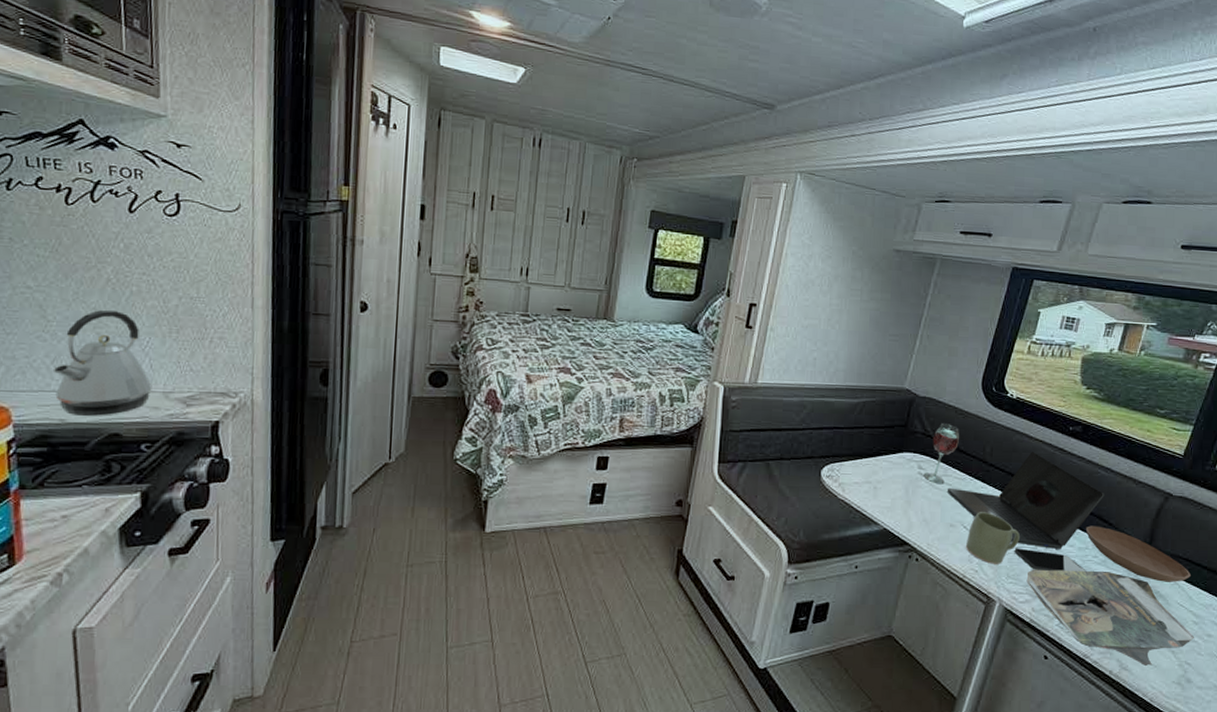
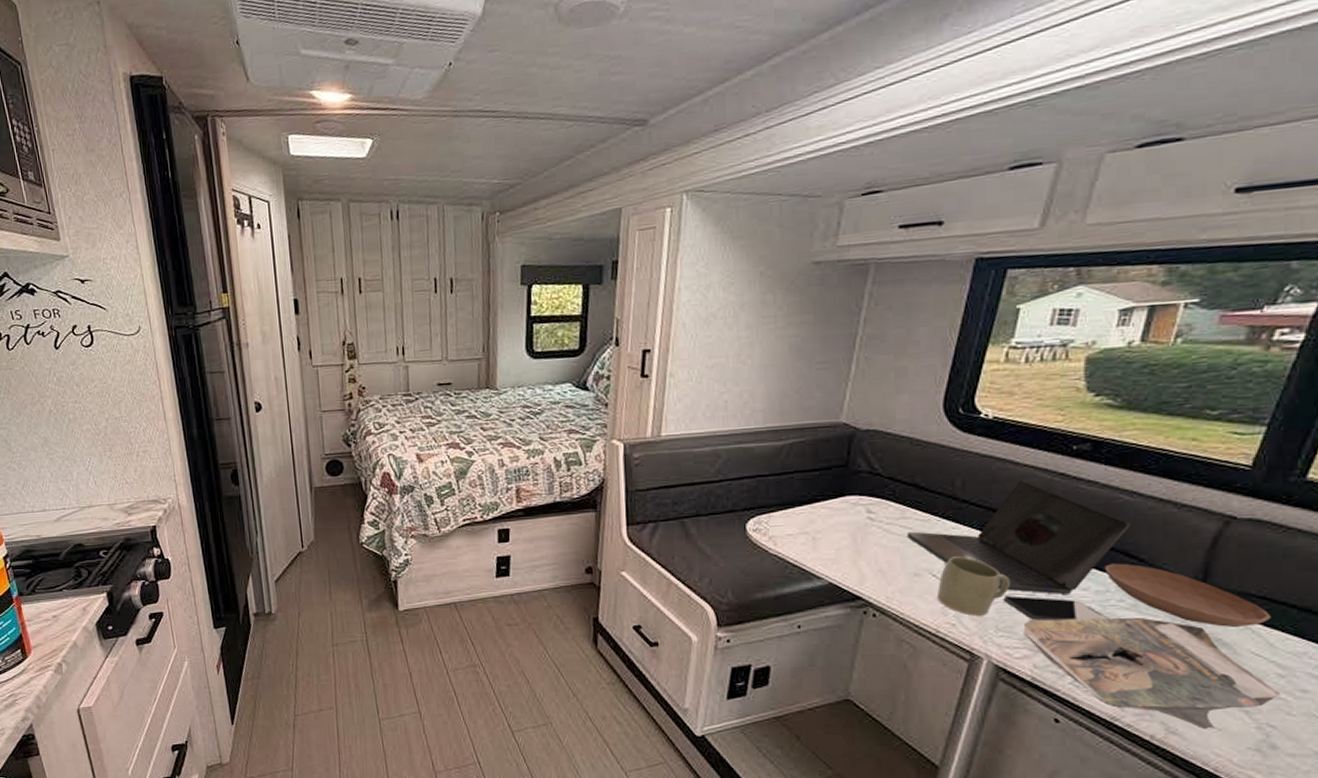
kettle: present [52,309,153,417] -> none [24,437,100,532]
wineglass: present [924,424,959,483] -> none [874,458,918,528]

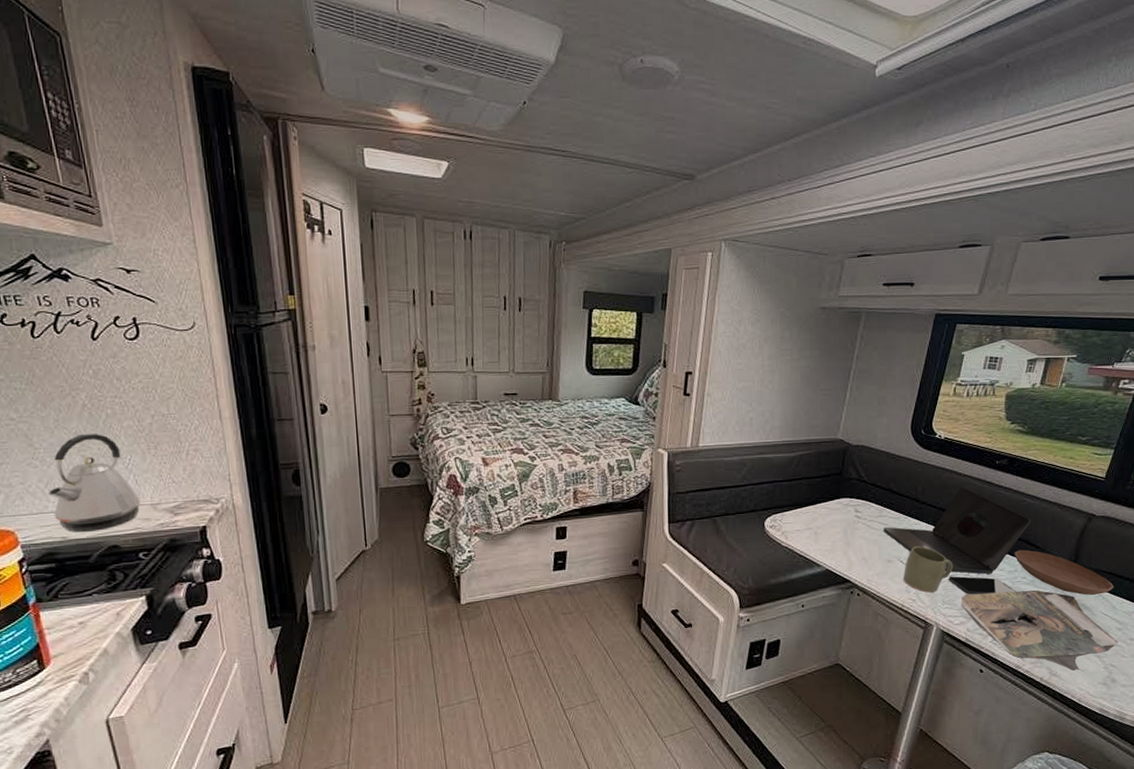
kettle: none [24,437,100,532] -> present [47,433,141,533]

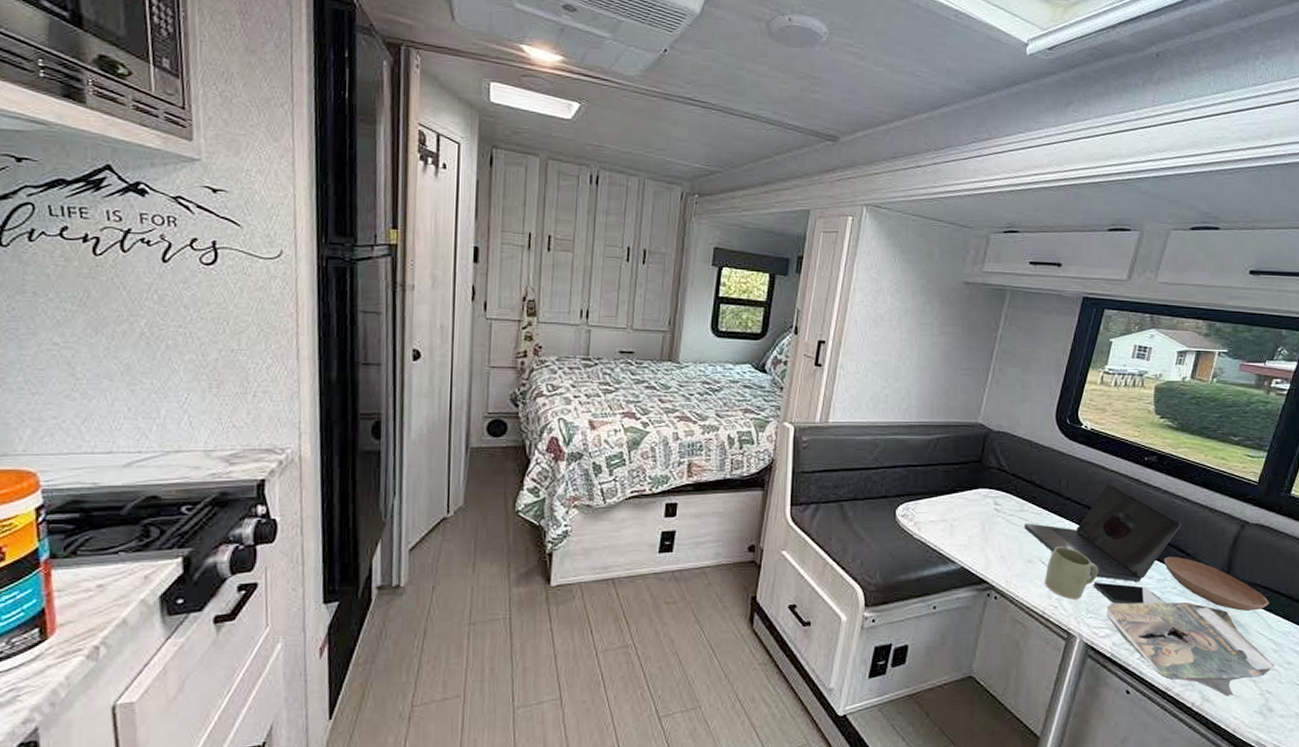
kettle: present [47,433,141,533] -> none [83,365,192,480]

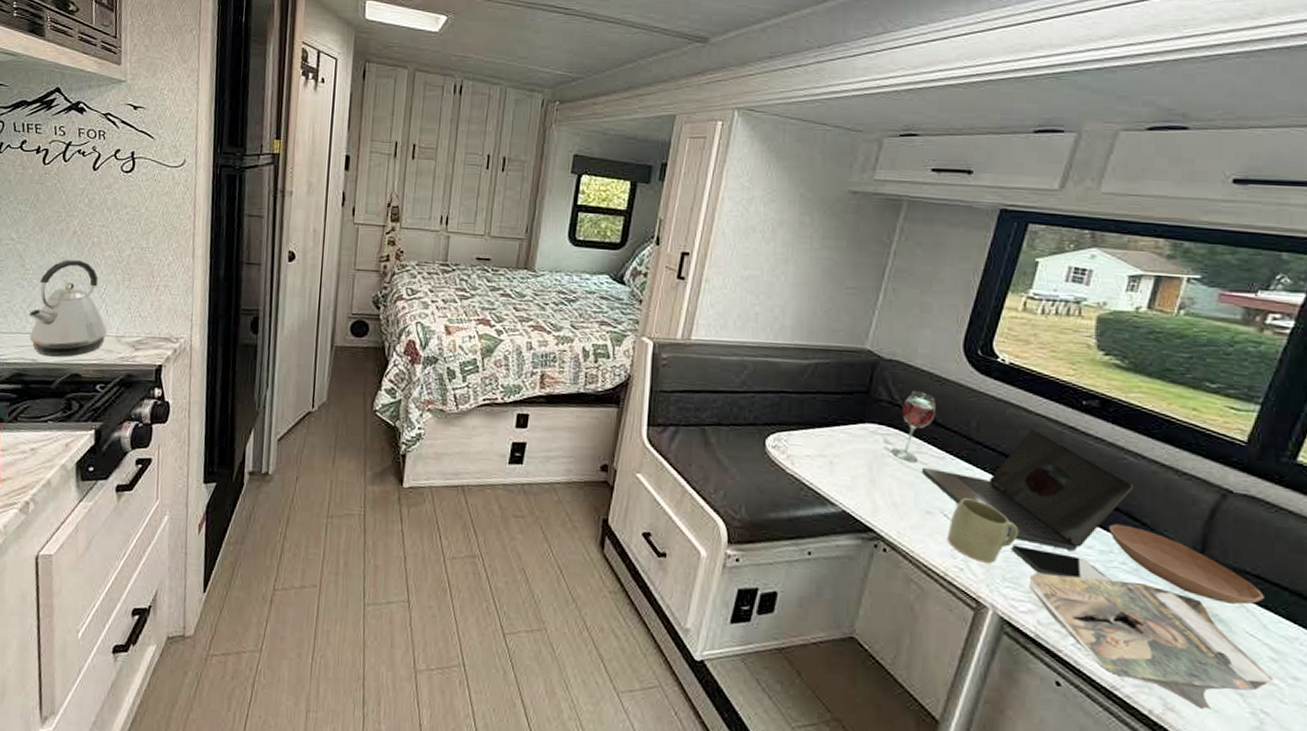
kettle: none [83,365,192,480] -> present [28,259,108,358]
wineglass: none [1000,458,1034,519] -> present [891,391,936,462]

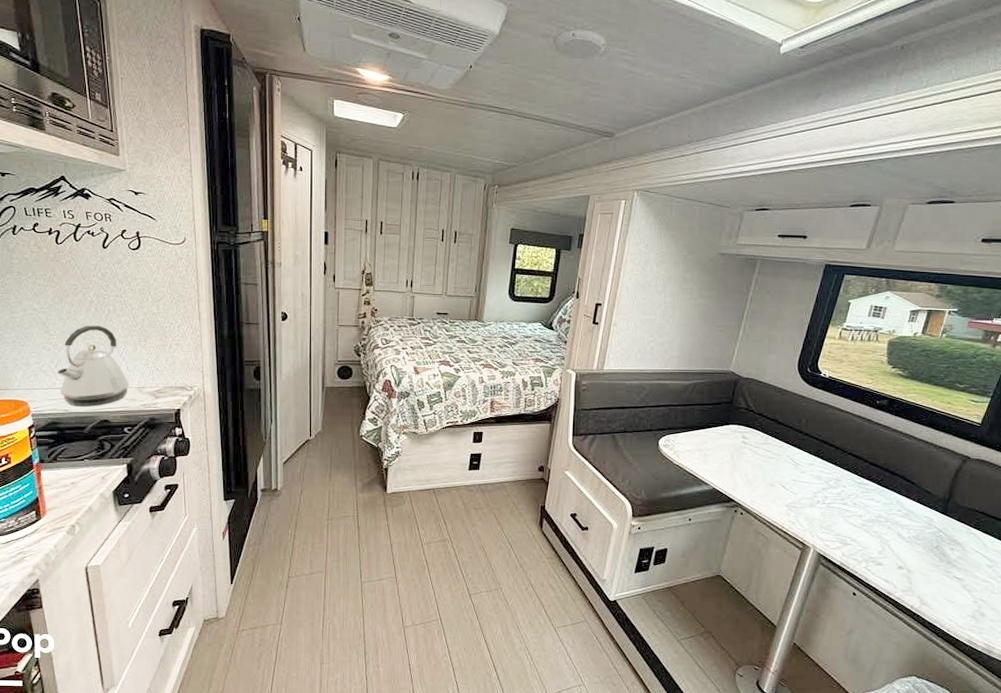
wineglass: present [891,391,936,462] -> none [747,400,778,450]
laptop: present [921,429,1134,550] -> none [767,423,908,504]
mug: present [948,498,1018,563] -> none [784,474,832,517]
phone: present [1011,545,1112,582] -> none [826,503,892,524]
magazine: present [1028,572,1274,710] -> none [837,521,989,602]
bowl: present [1108,524,1264,605] -> none [890,484,986,533]

